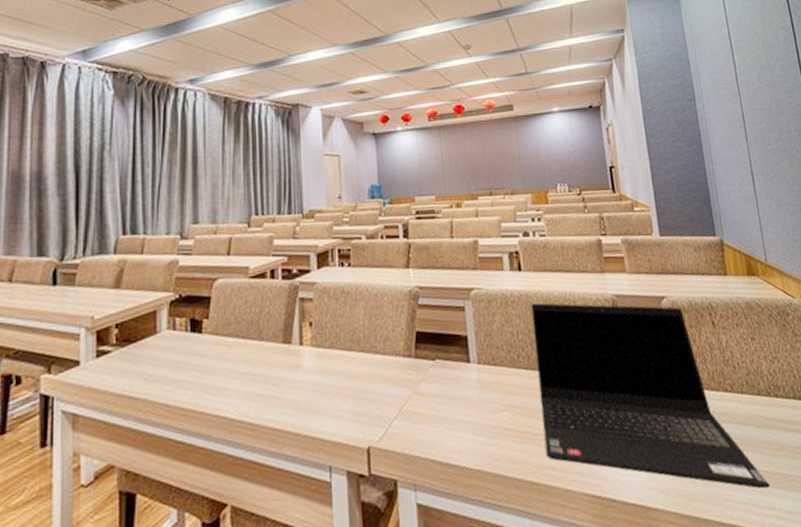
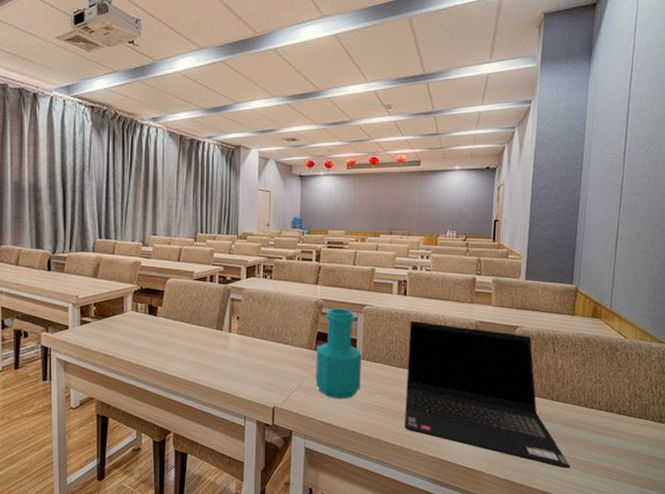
bottle: none [417,296,481,425] -> present [315,308,362,399]

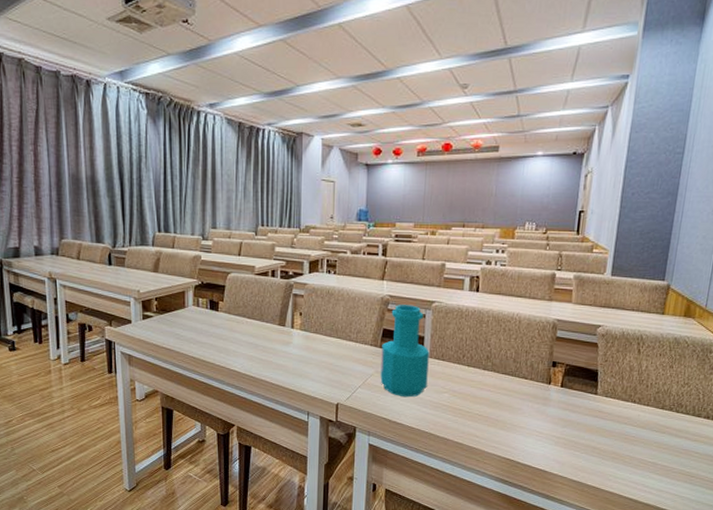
laptop computer: present [404,320,571,469] -> none [472,318,650,473]

